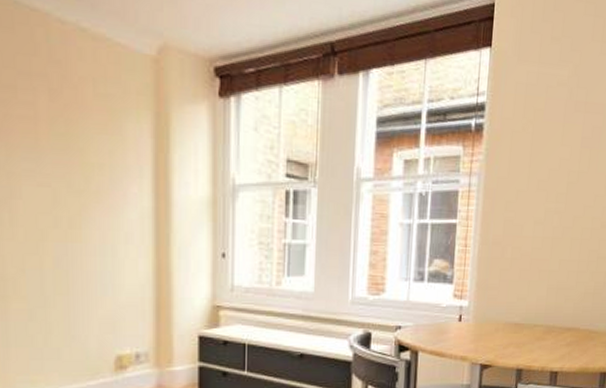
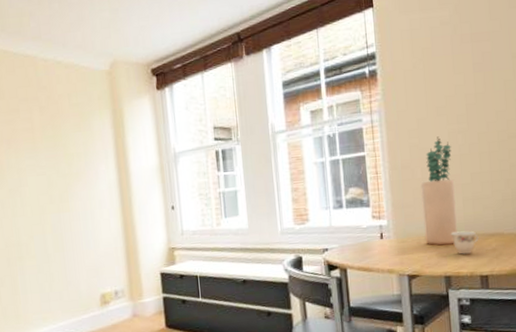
vase: none [503,214,546,335] -> present [420,136,457,246]
teacup: none [529,322,556,347] -> present [450,231,479,255]

